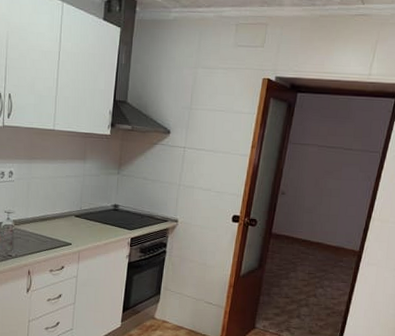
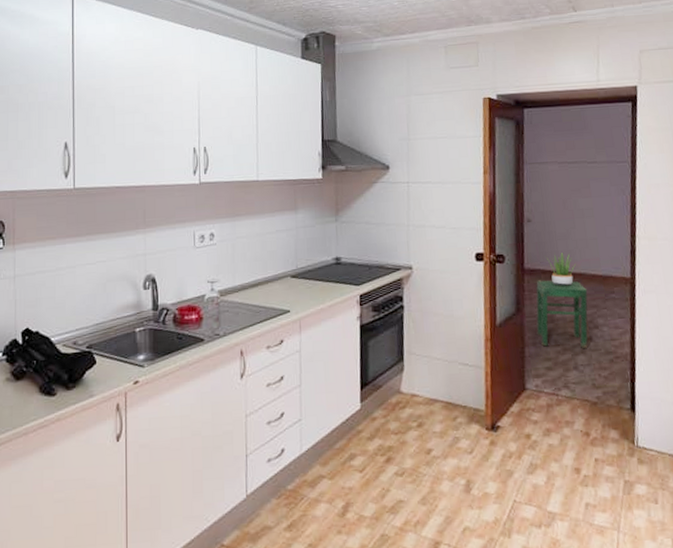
stool: none [272,244,321,303] -> present [536,280,588,349]
potted plant: none [291,224,316,252] -> present [545,253,577,286]

